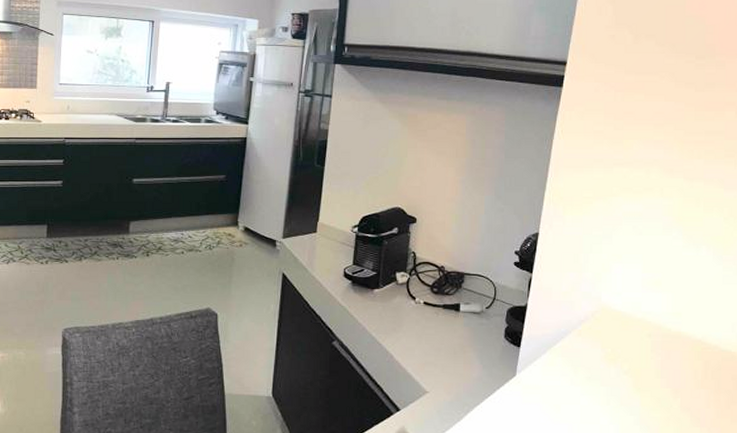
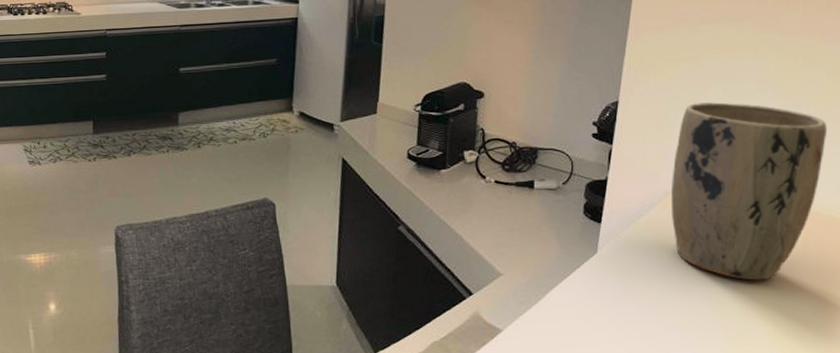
plant pot: none [584,238,725,409] -> present [670,102,828,281]

